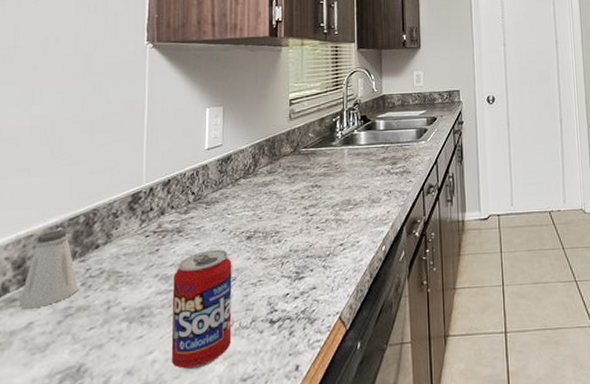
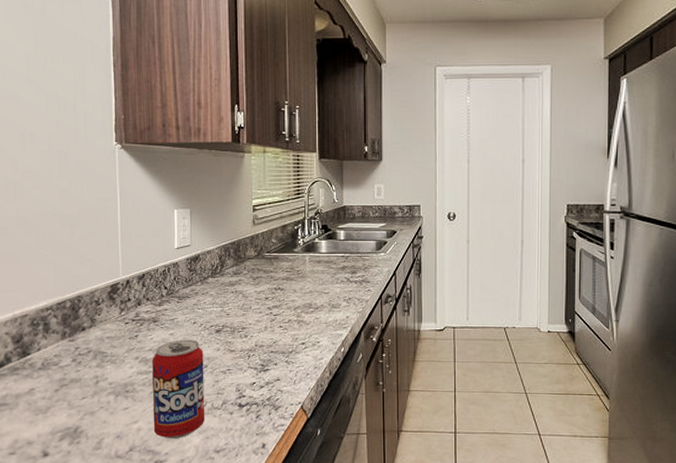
saltshaker: present [18,230,78,309] -> none [20,312,70,377]

